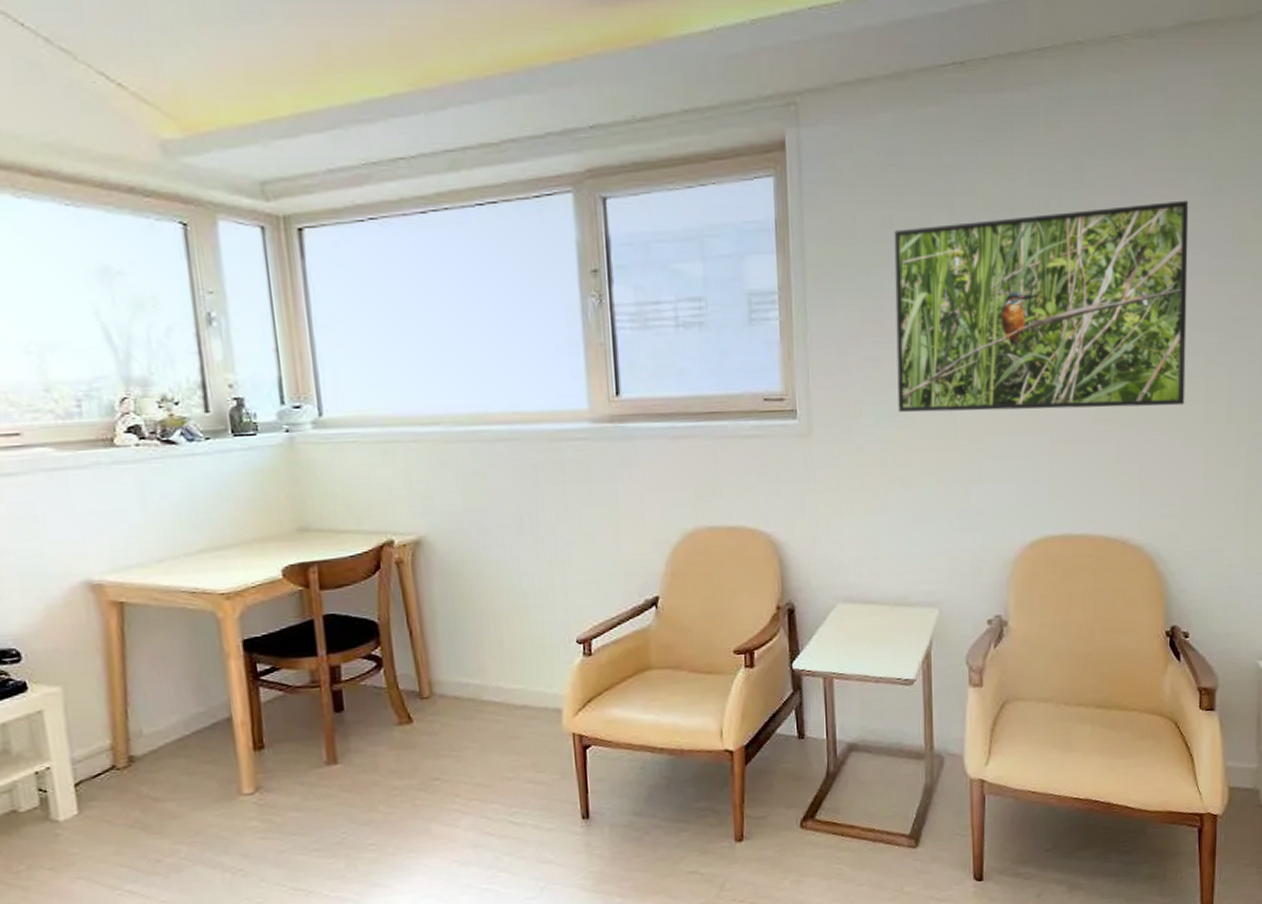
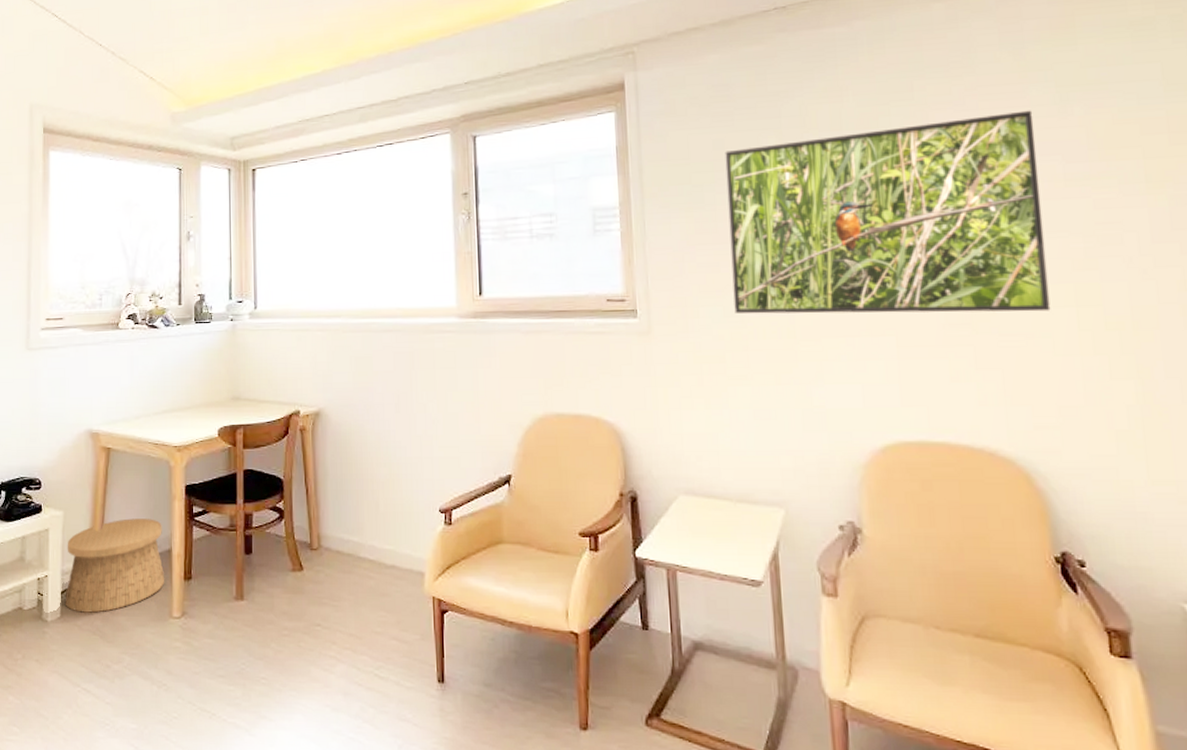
basket: none [74,683,227,805] -> present [65,518,165,613]

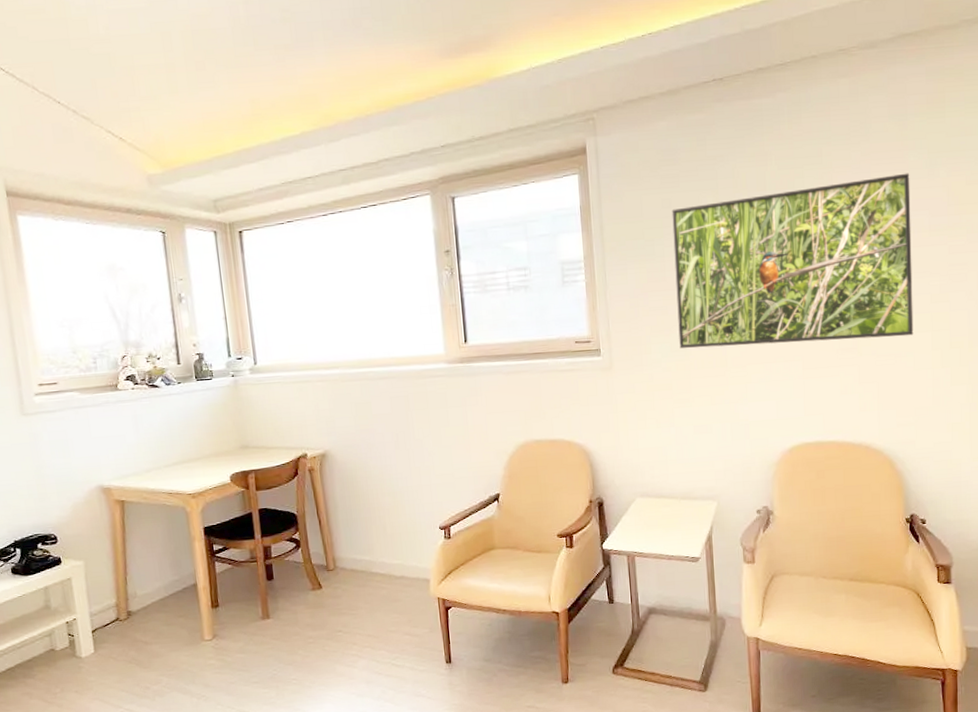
basket: present [65,518,165,613] -> none [92,559,194,647]

